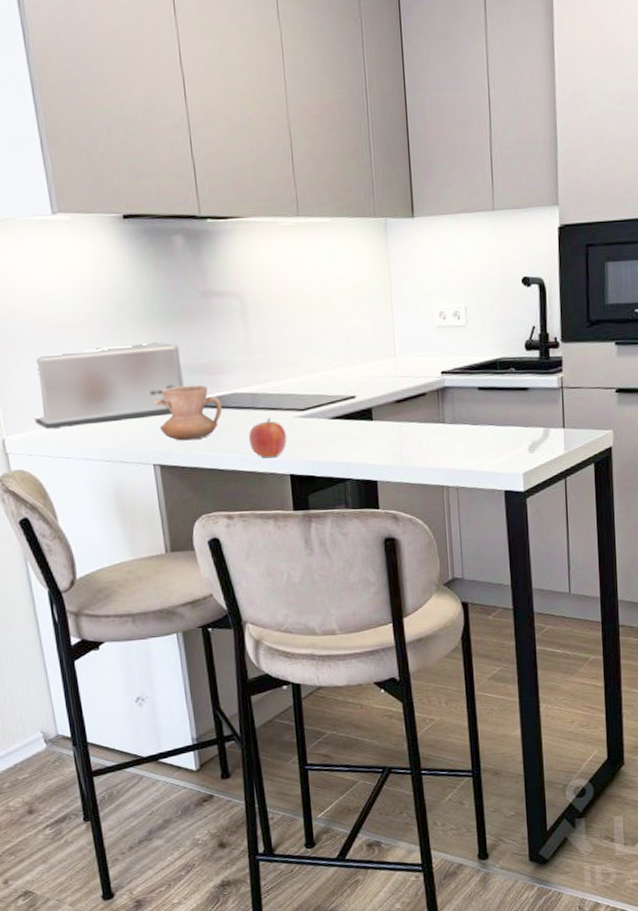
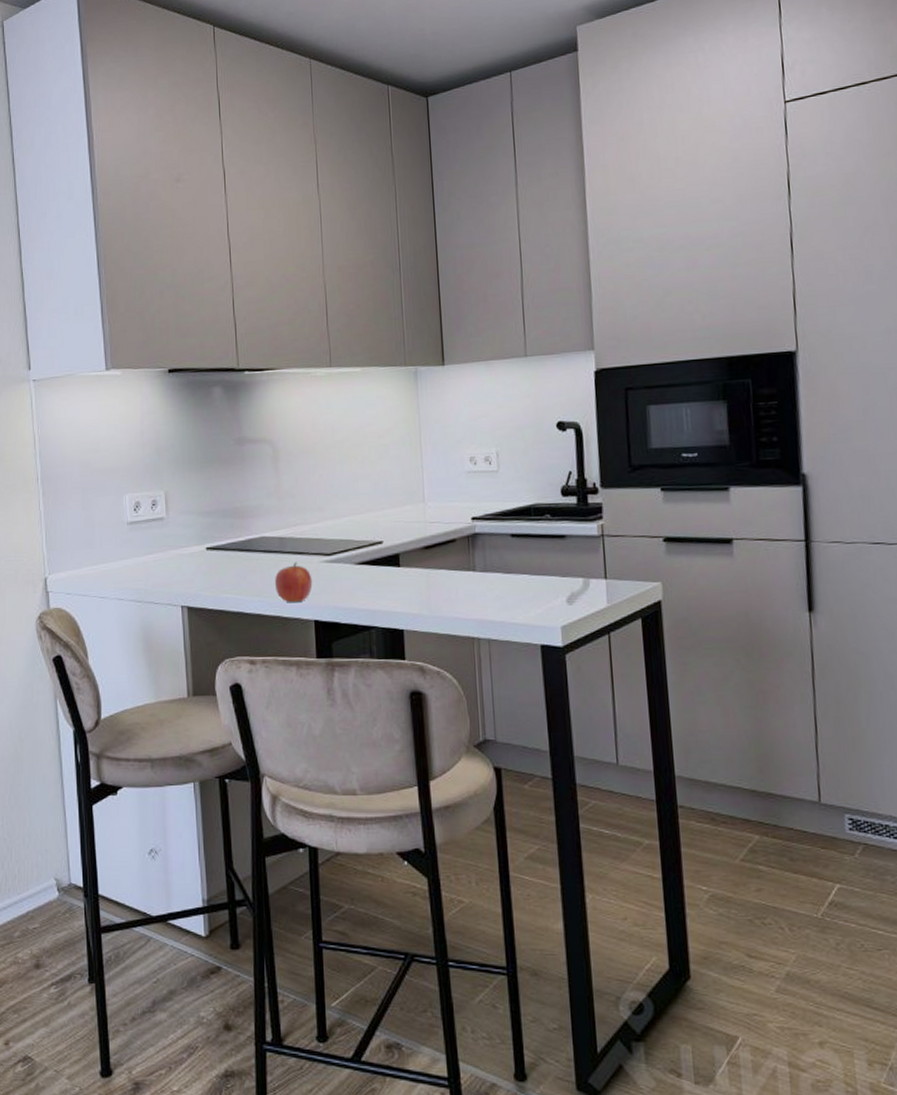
toaster: present [33,343,184,430] -> none [74,487,215,570]
ceramic jug: present [154,384,223,441] -> none [185,528,250,583]

